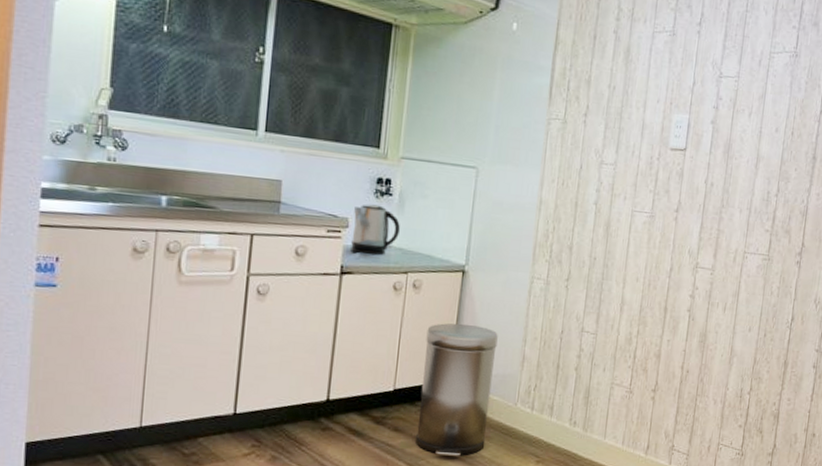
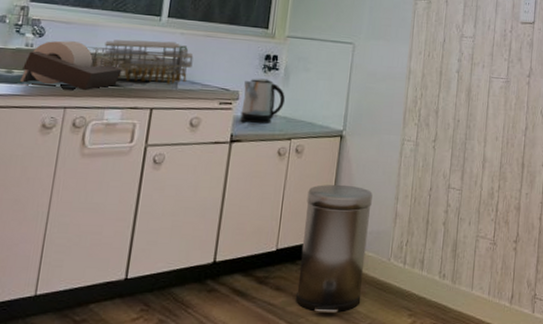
paper towel holder: none [104,155,217,213] -> present [19,40,122,91]
dish rack: none [177,156,296,209] -> present [87,39,194,85]

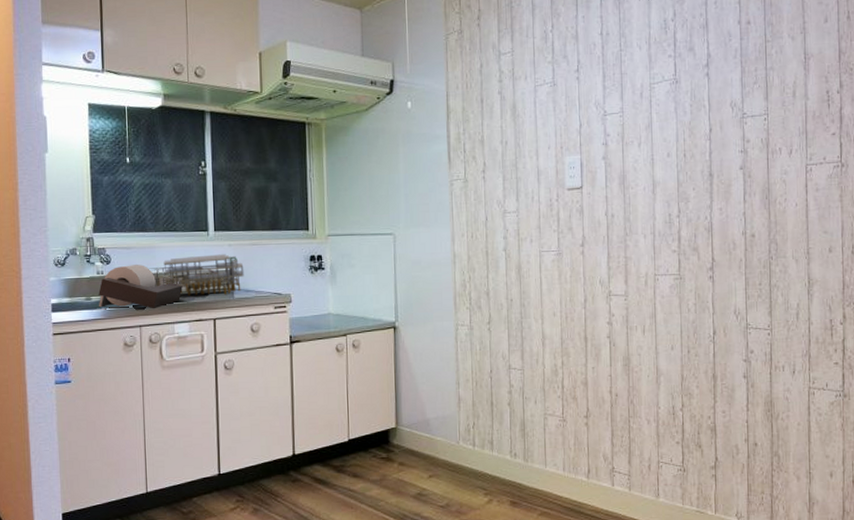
kettle: present [240,78,286,125] -> none [295,279,336,324]
pedal bin: present [296,184,373,314] -> none [370,374,436,497]

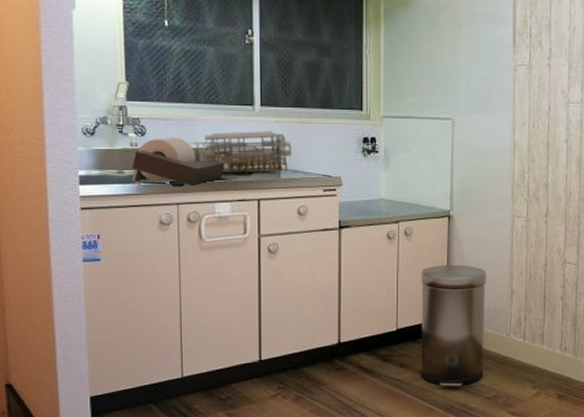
pedal bin: none [370,374,436,497] -> present [421,264,486,387]

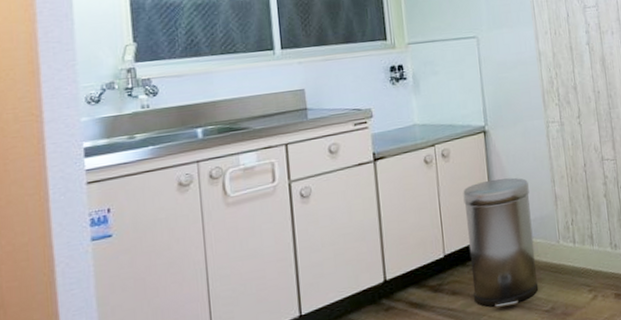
paper towel holder: present [131,138,225,187] -> none [144,93,247,146]
dish rack: present [188,131,292,176] -> none [206,73,318,122]

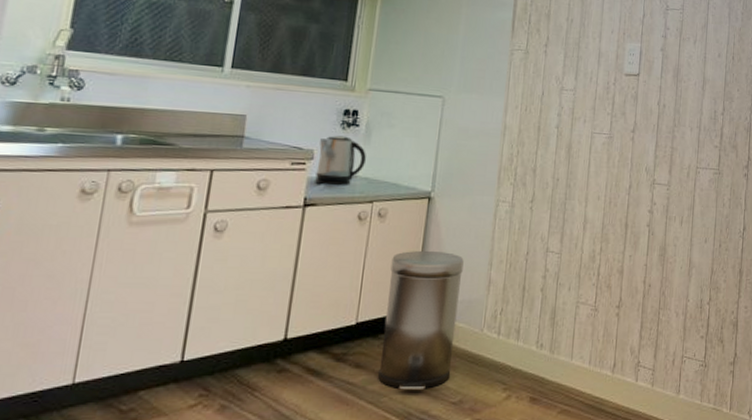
kettle: none [375,90,421,139] -> present [315,135,367,187]

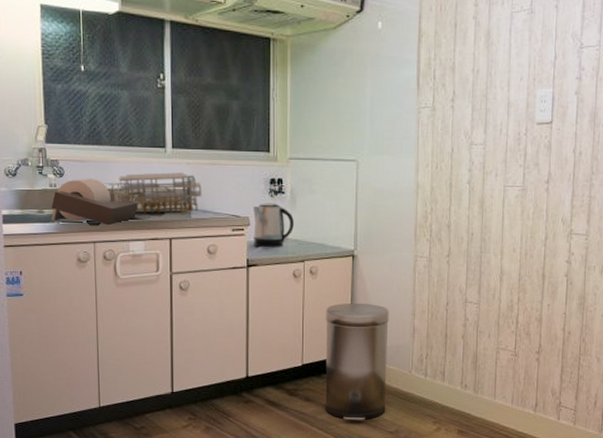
paper towel holder: none [53,94,177,151] -> present [51,179,138,226]
dish rack: none [136,93,261,144] -> present [104,172,202,216]

